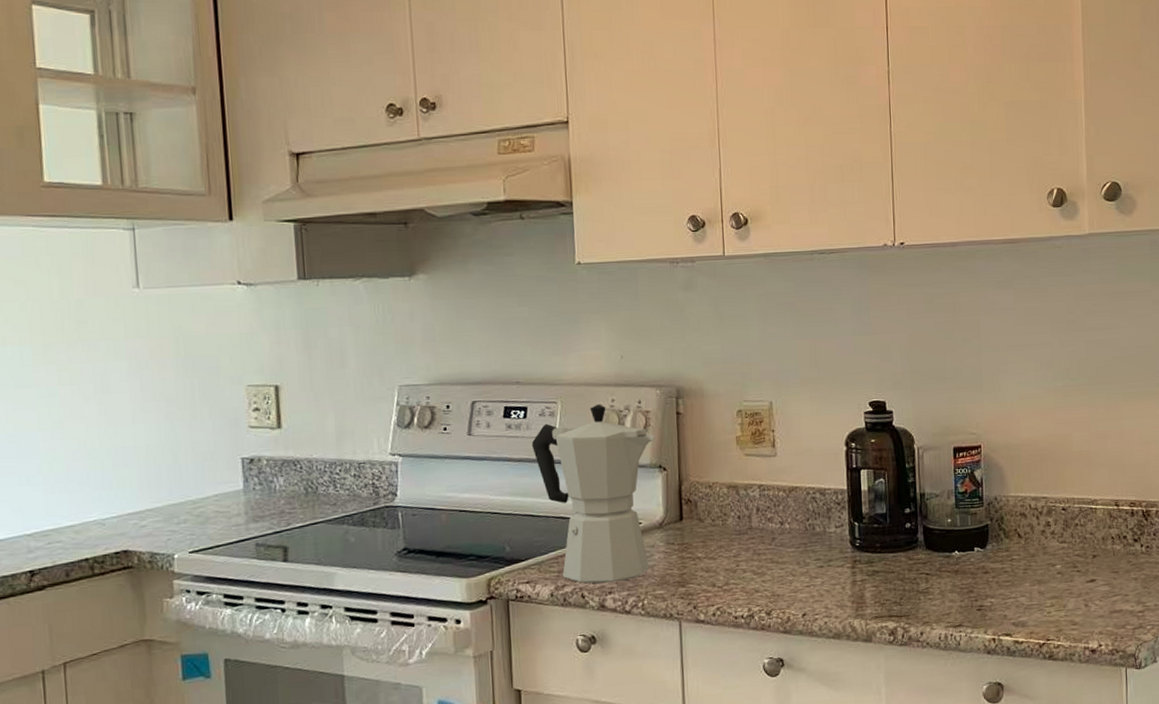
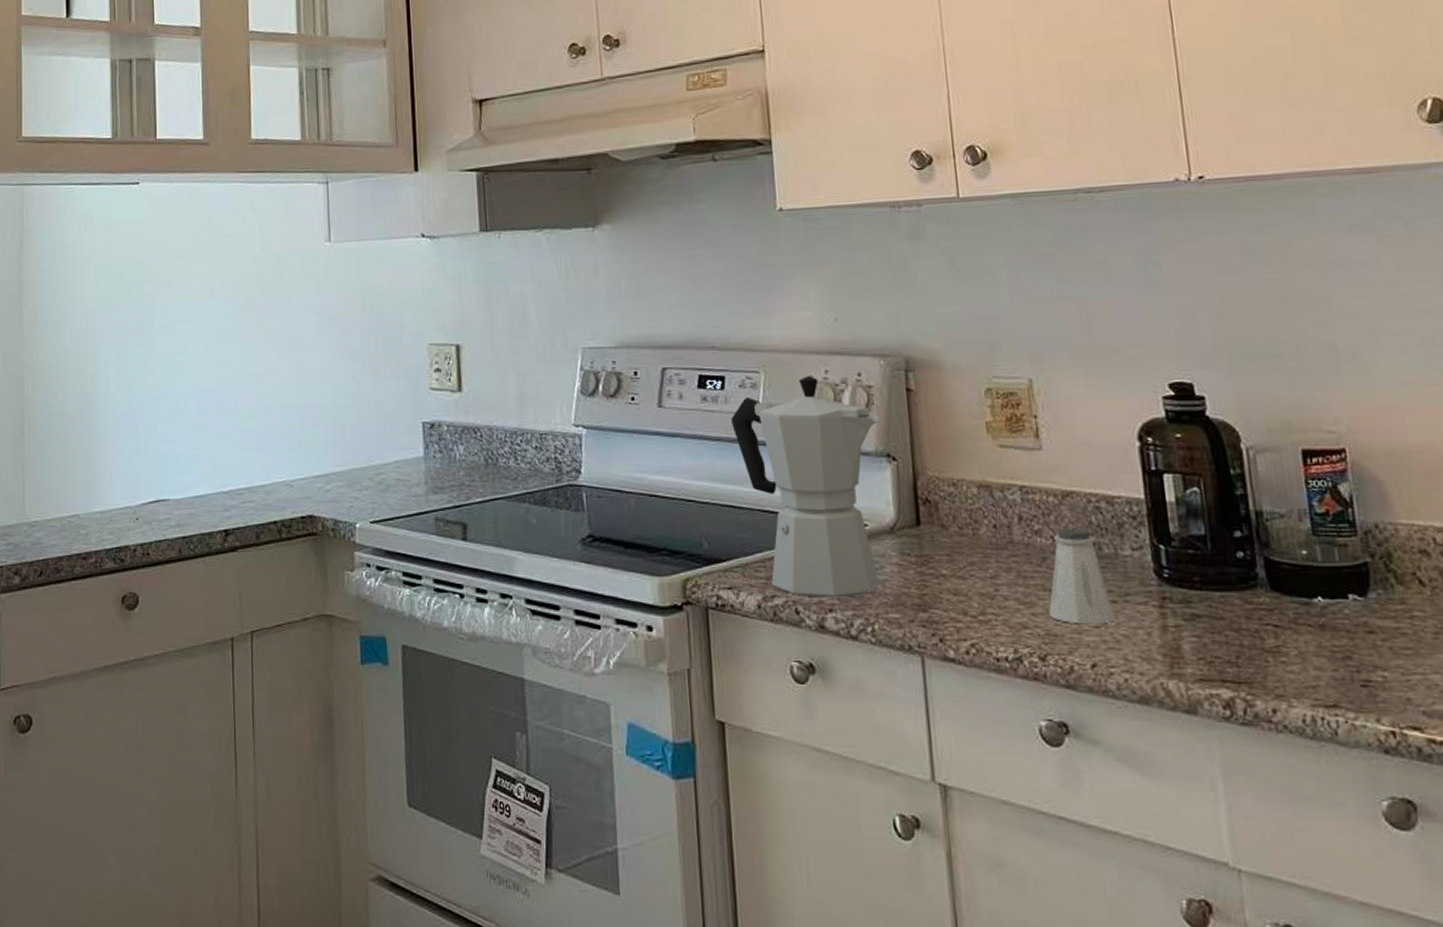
saltshaker: none [775,514,822,586] -> present [1049,528,1117,625]

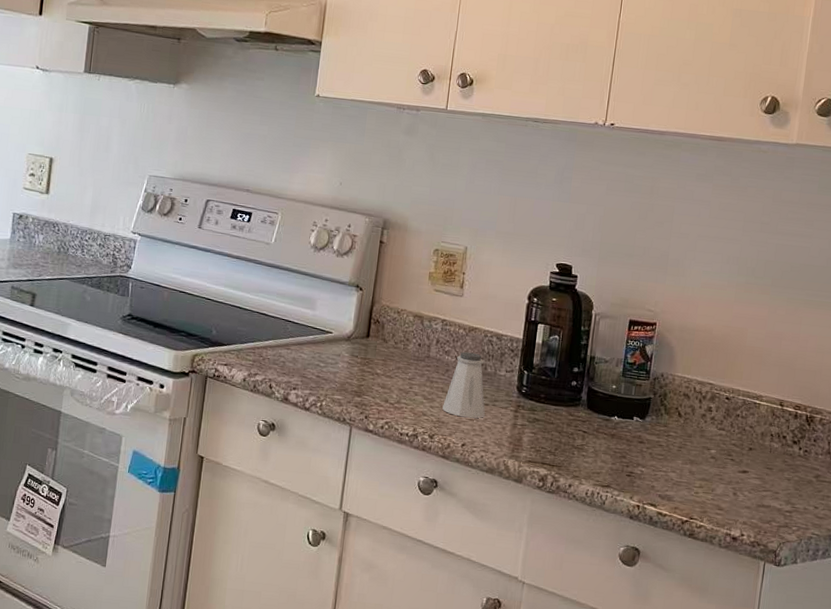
moka pot: present [731,375,881,598] -> none [250,221,358,381]

